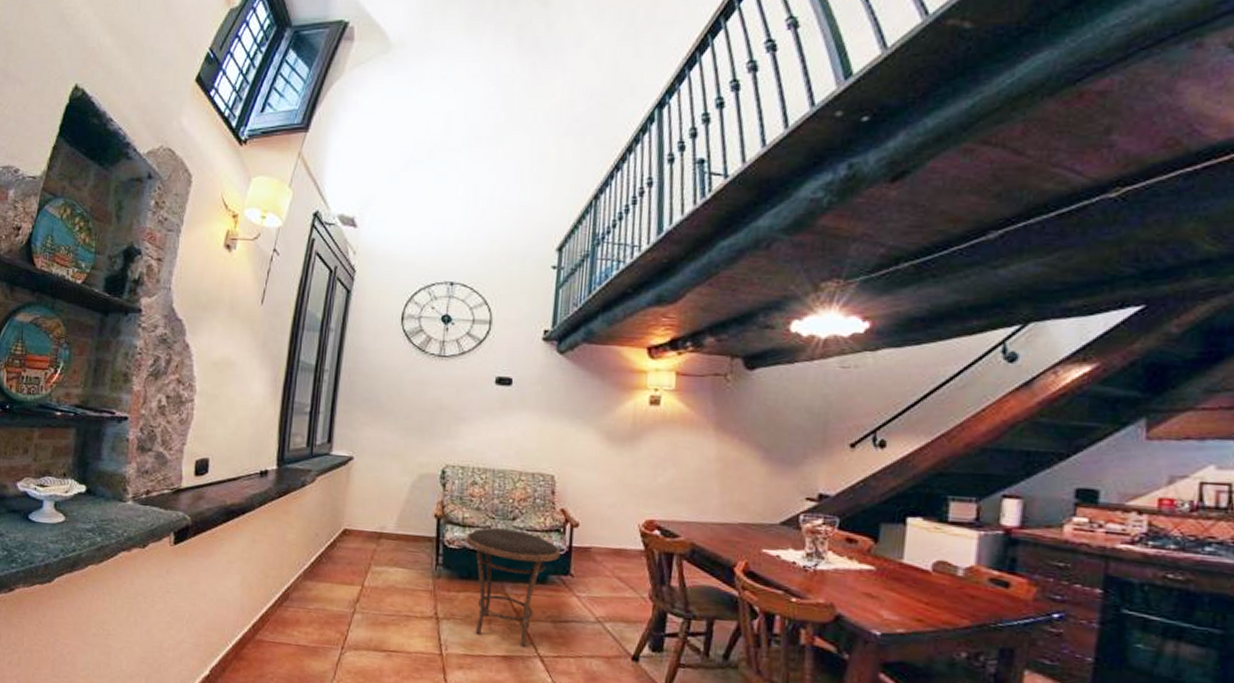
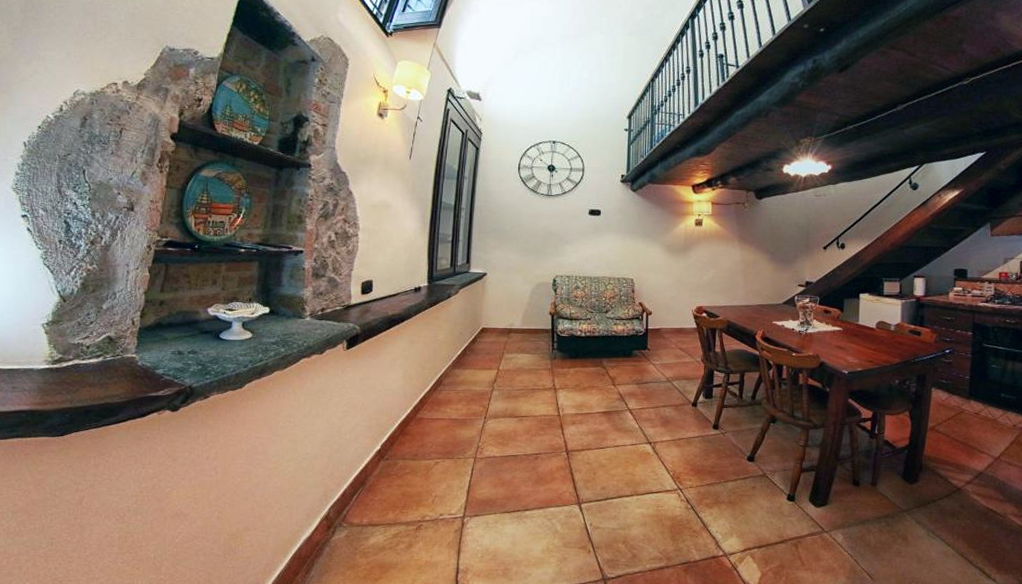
side table: present [465,527,561,647] -> none [573,319,641,403]

